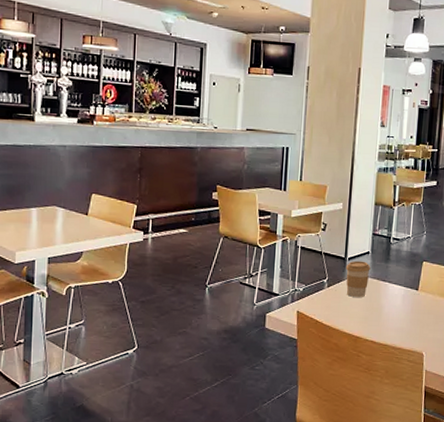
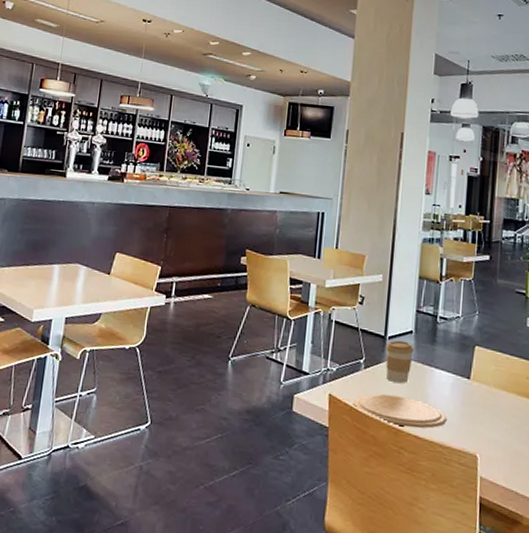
plate: none [318,308,399,335] -> present [352,394,447,429]

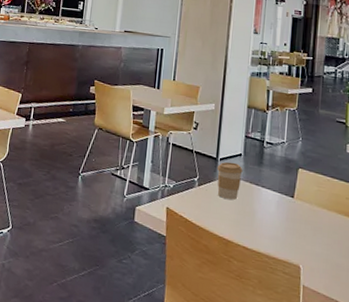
plate: present [352,394,447,429] -> none [187,208,273,241]

